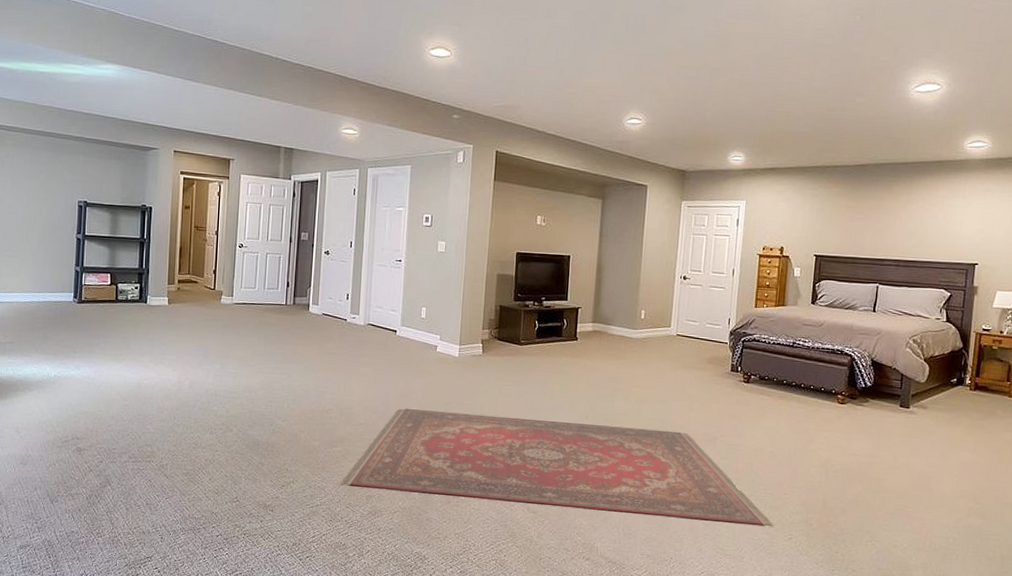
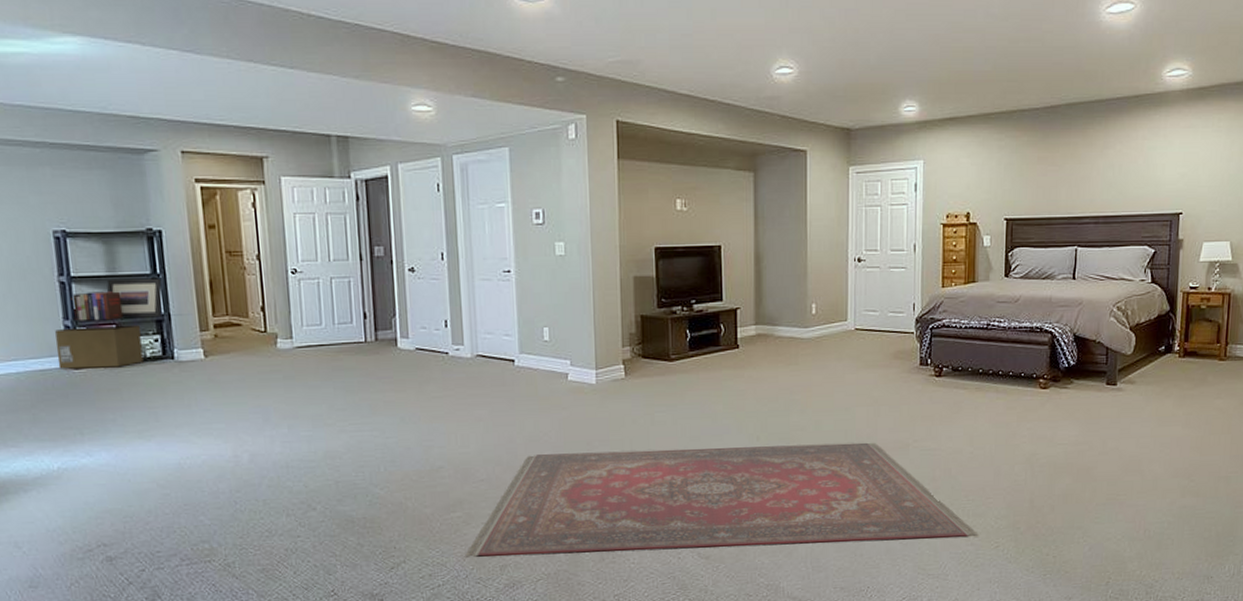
box: none [66,272,126,305] -> present [55,324,144,369]
books: none [82,247,117,270] -> present [71,291,124,321]
picture frame: none [108,239,147,271] -> present [106,278,162,319]

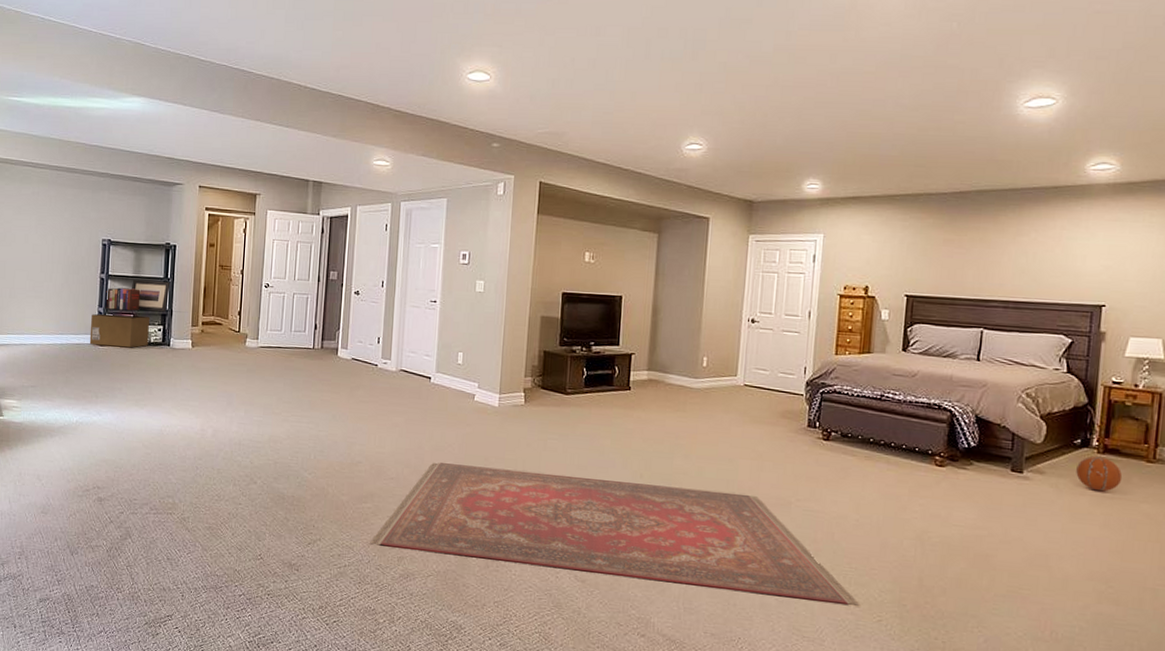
basketball: none [1161,360,1200,393] -> present [1076,456,1123,492]

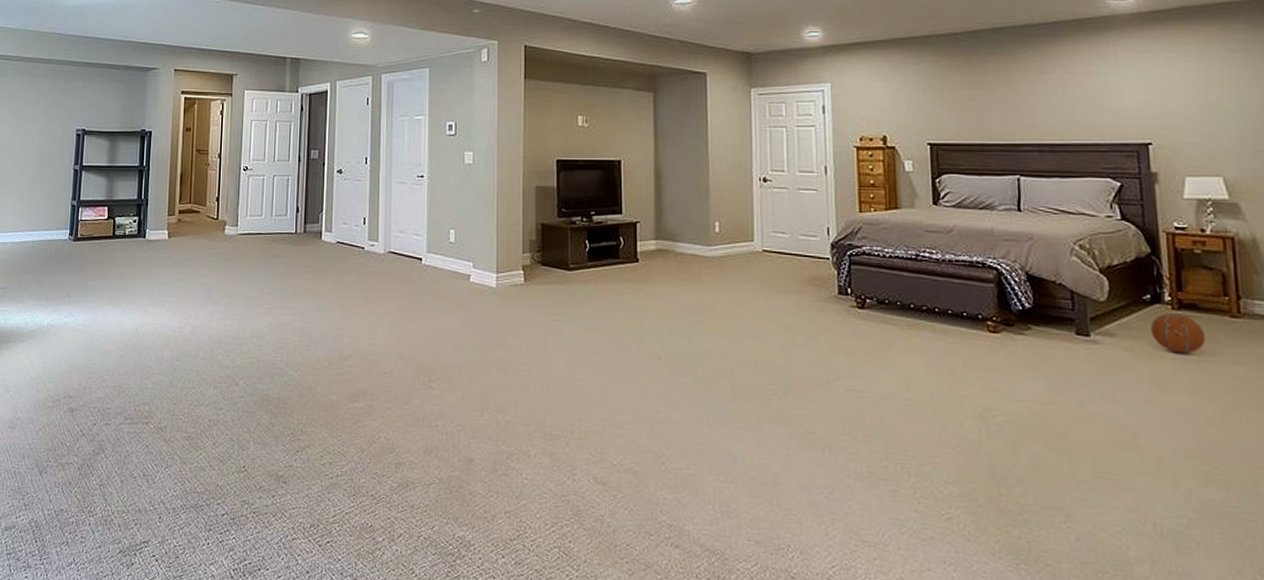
box: present [89,313,150,348] -> none [62,206,124,242]
books: present [105,287,141,311] -> none [79,178,115,203]
picture frame: present [132,279,171,312] -> none [106,169,146,202]
area rug: present [370,462,860,606] -> none [364,352,924,501]

